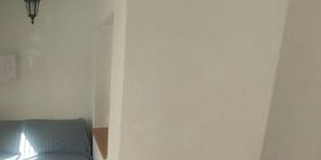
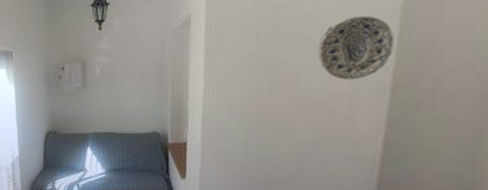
decorative plate: none [219,16,280,73] -> present [318,15,394,81]

